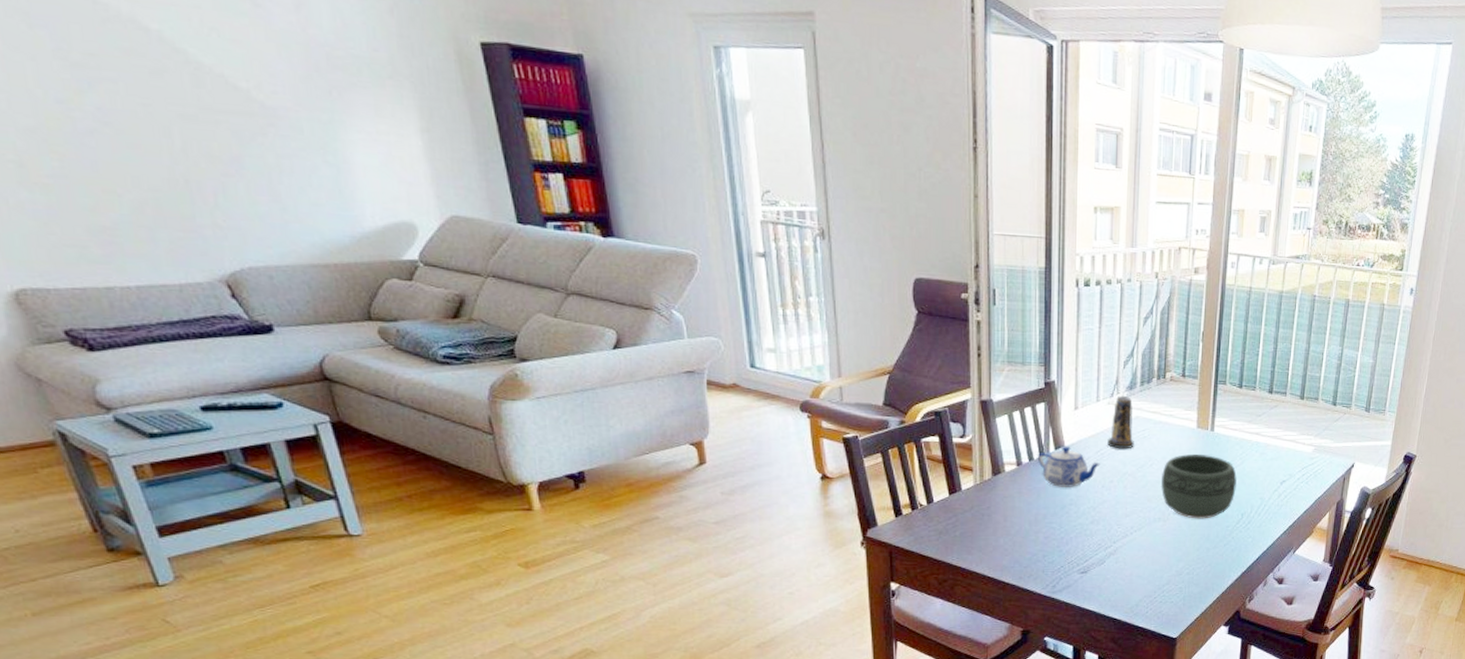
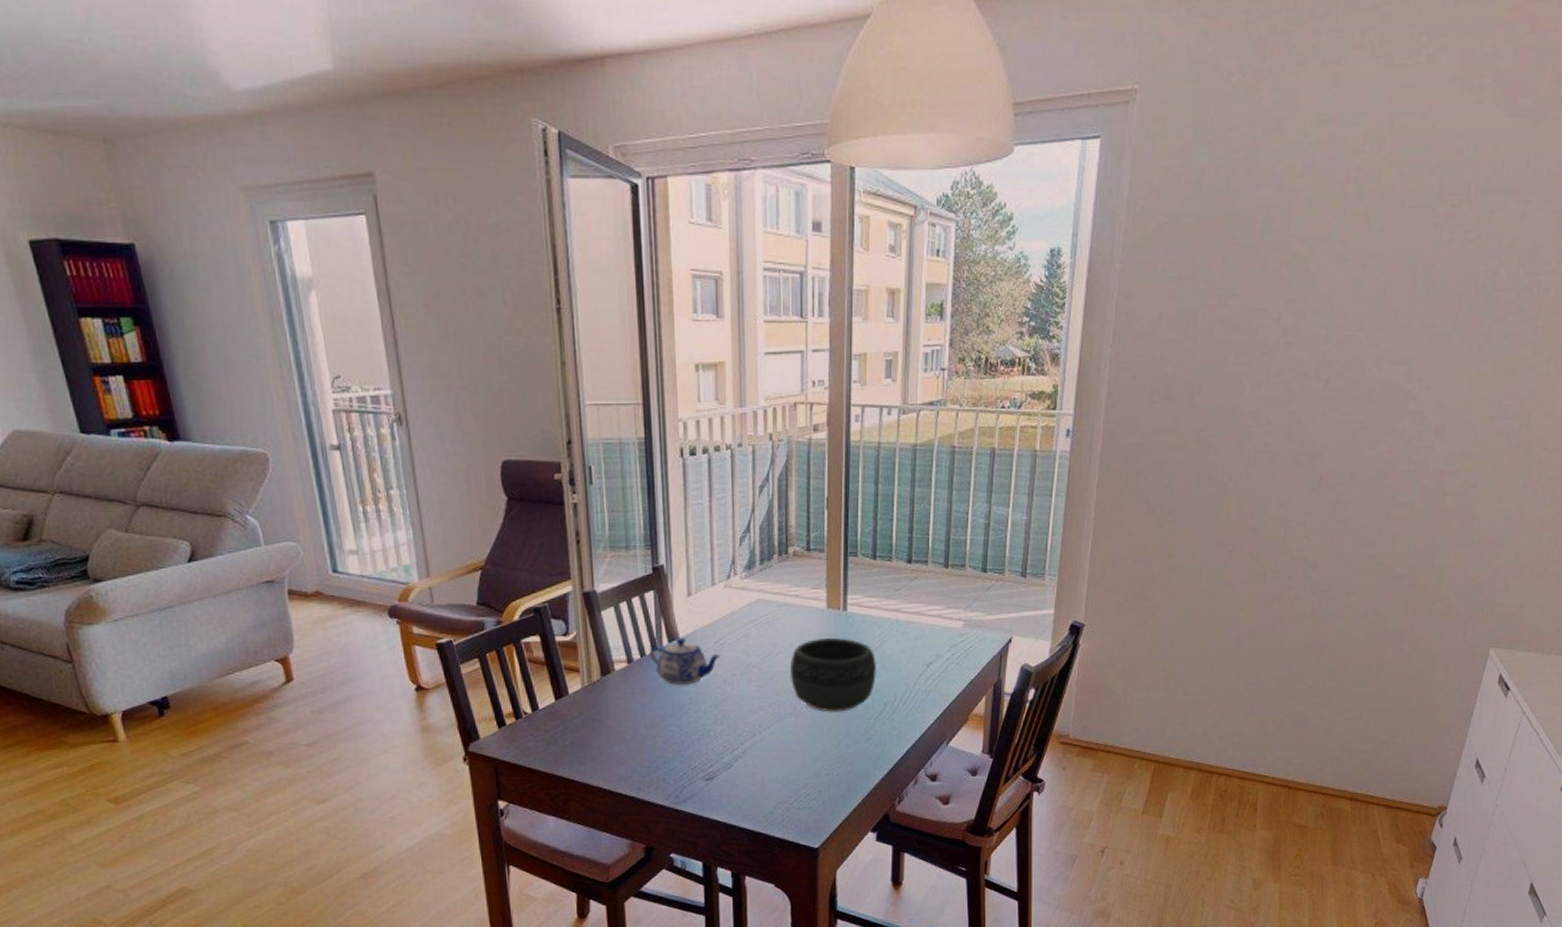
candle: present [1107,395,1134,449] -> none [727,576,757,638]

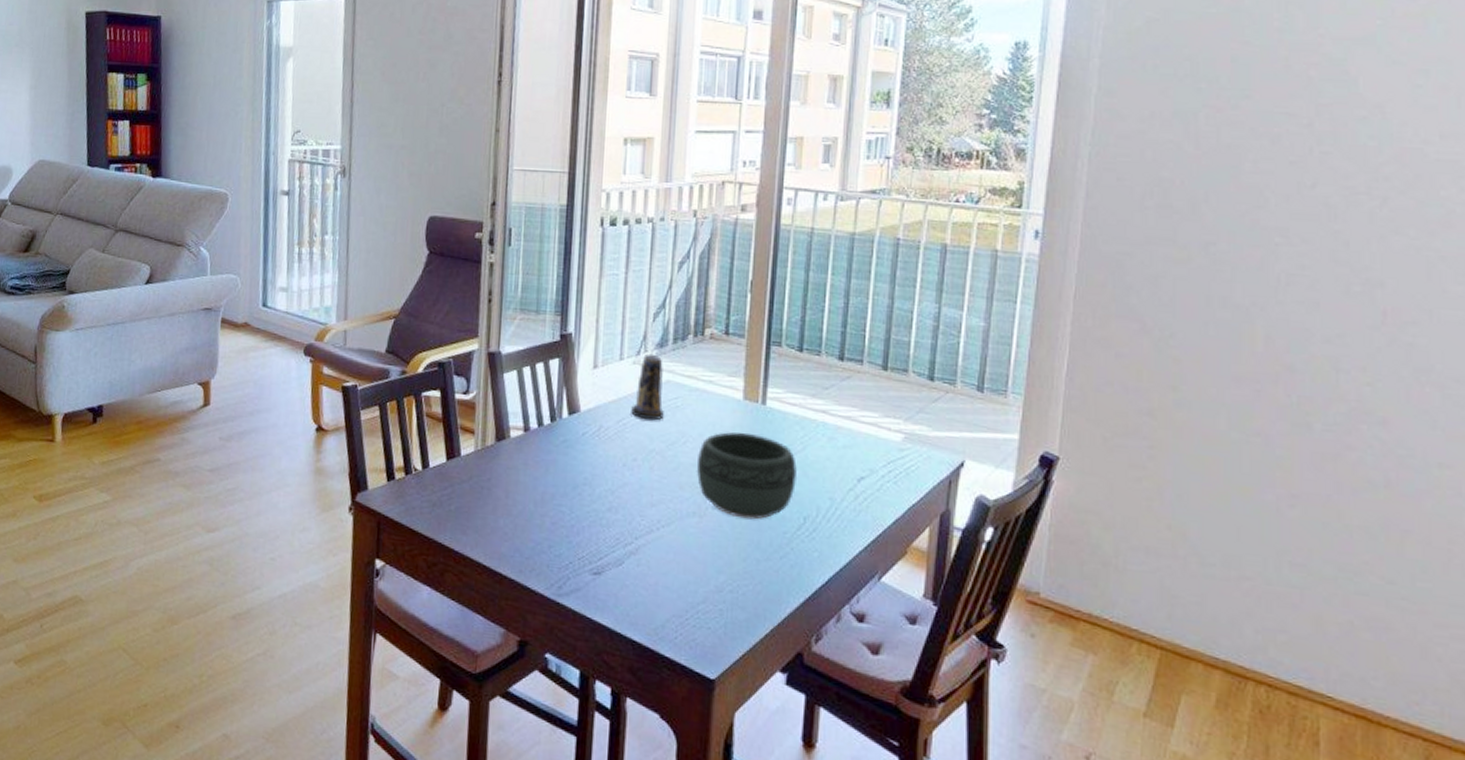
teapot: present [649,637,720,685] -> none [547,411,622,463]
candle: none [727,576,757,638] -> present [631,353,664,421]

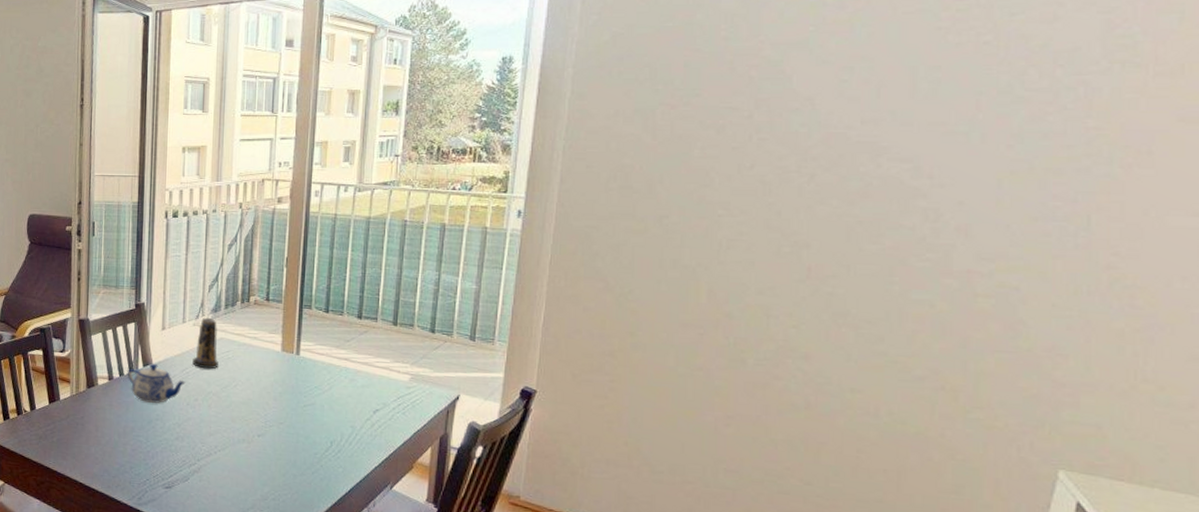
teapot: none [547,411,622,463] -> present [127,363,186,403]
bowl: present [696,432,797,520] -> none [244,376,325,444]

